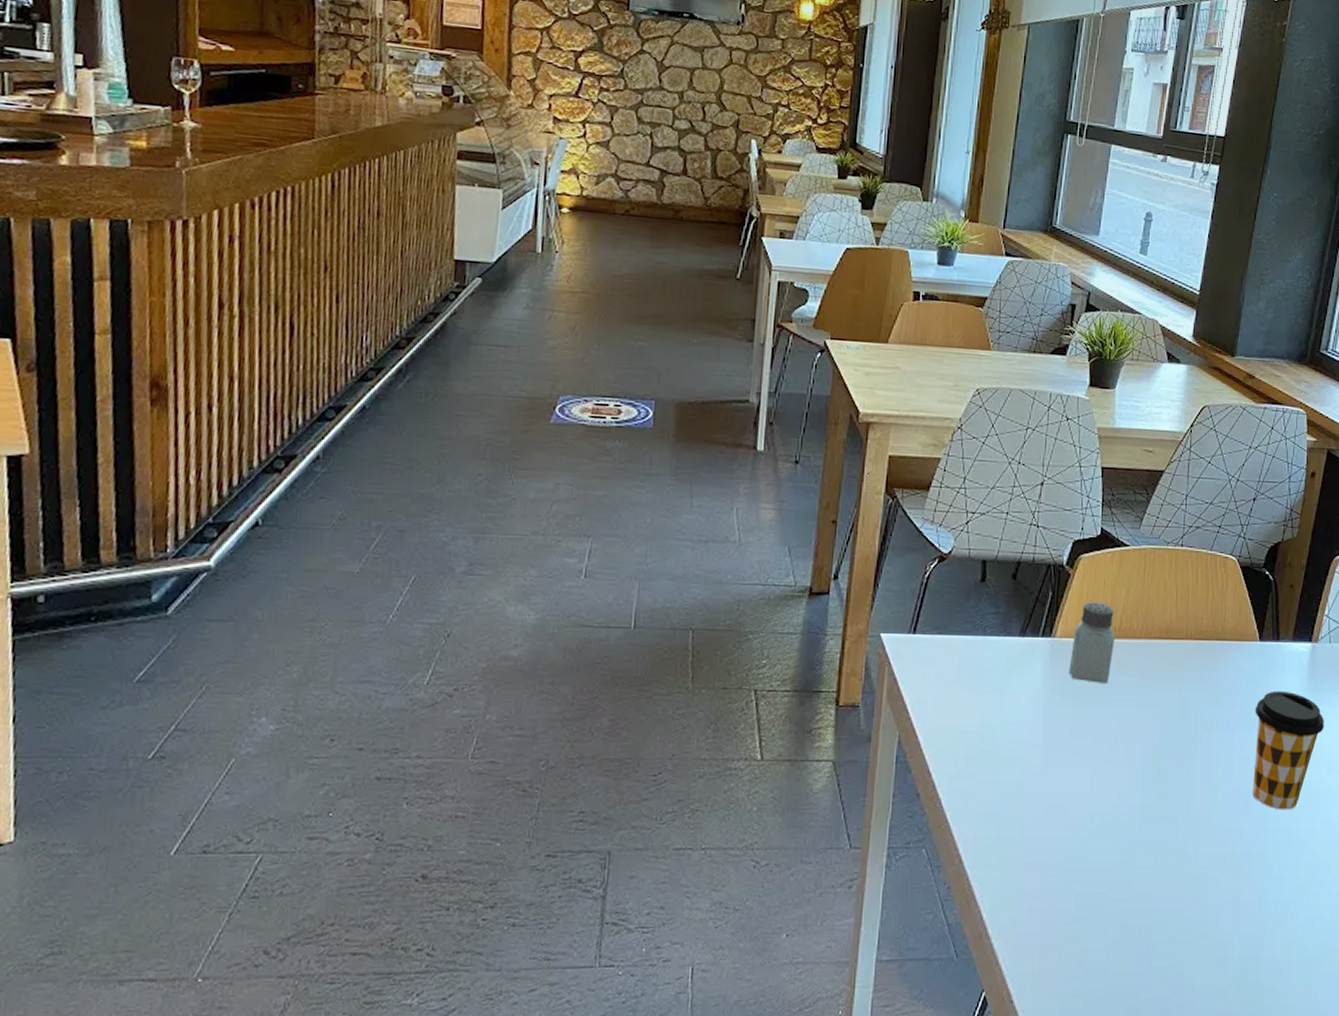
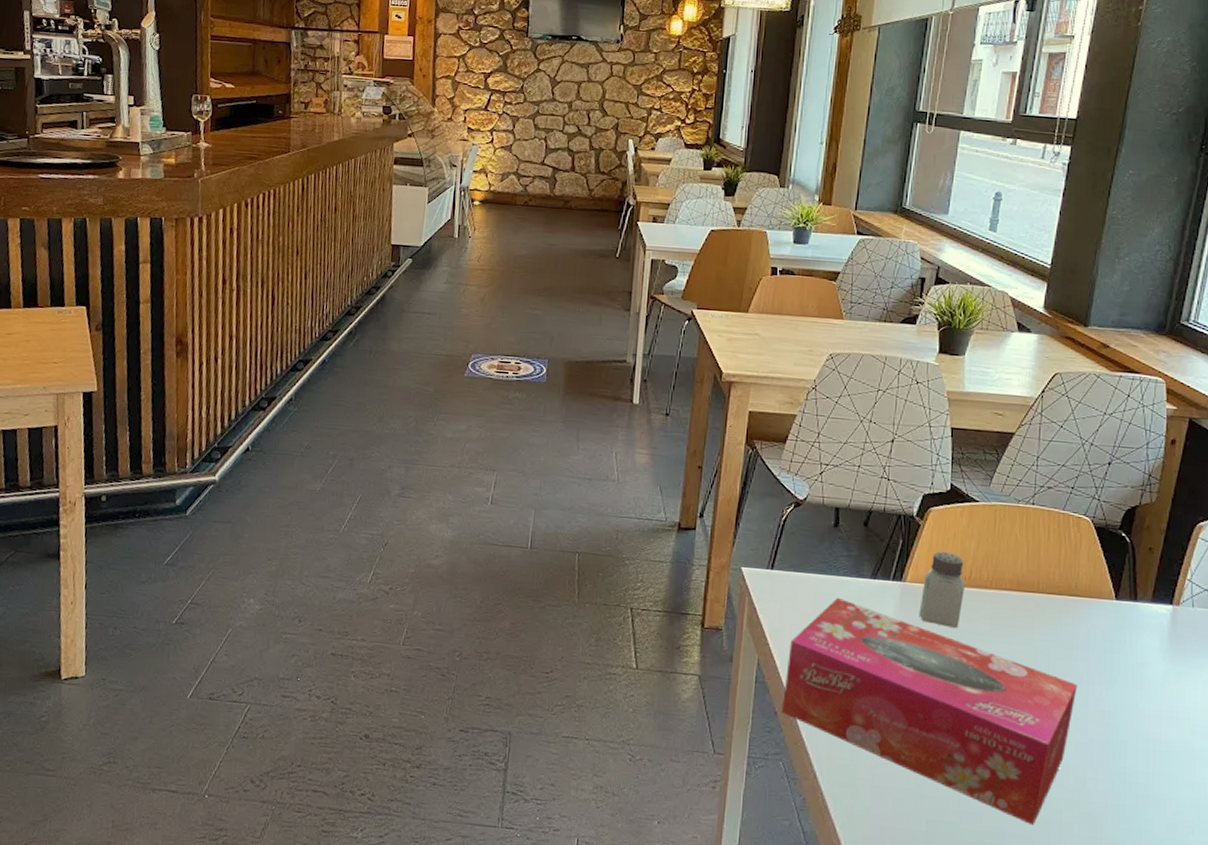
tissue box: none [925,659,1224,886] -> present [782,597,1078,826]
coffee cup: present [1252,690,1324,810] -> none [1109,648,1187,766]

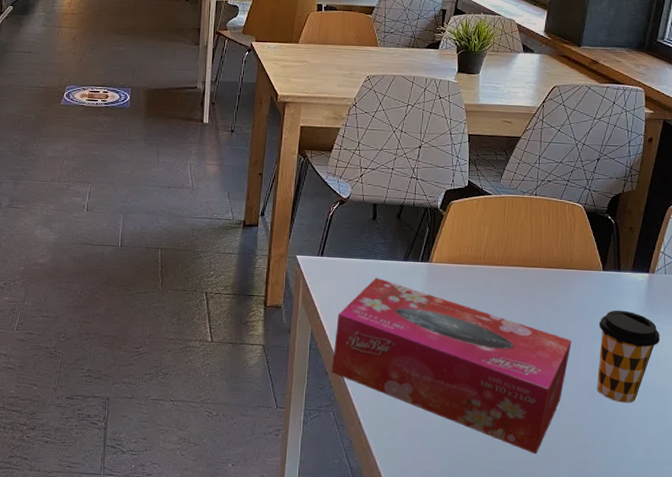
saltshaker: present [919,551,965,628] -> none [443,236,480,298]
coffee cup: none [1109,648,1187,766] -> present [597,310,660,403]

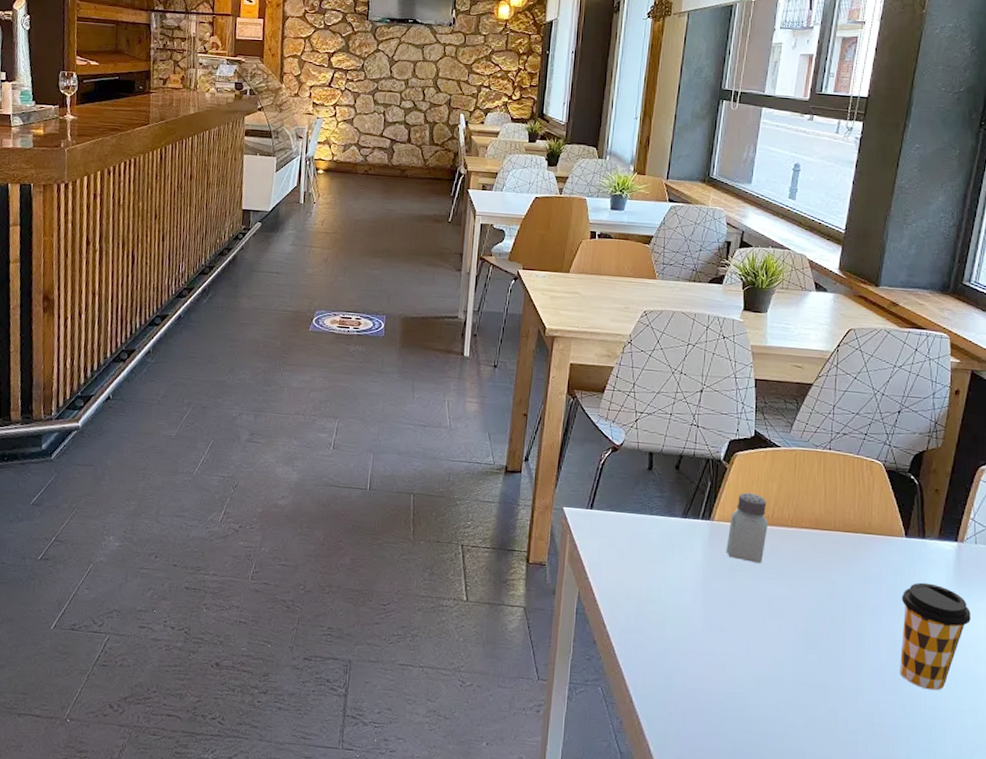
tissue box: present [332,277,572,455] -> none [601,535,871,746]
saltshaker: none [443,236,480,298] -> present [726,492,768,563]

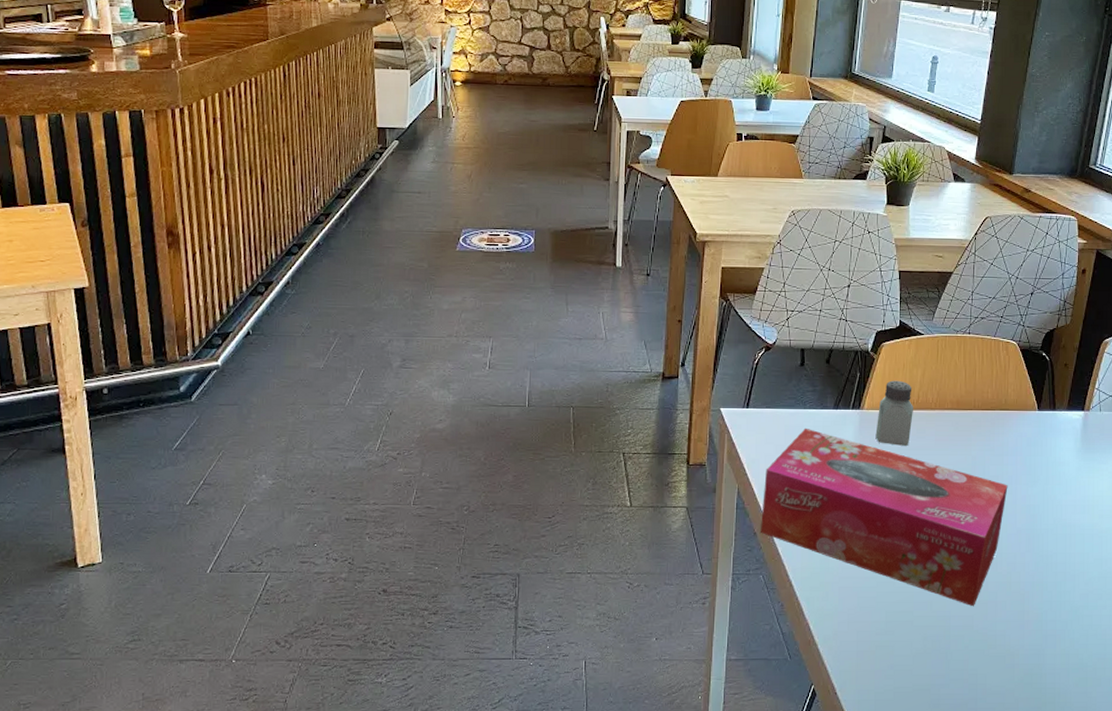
tissue box: none [601,535,871,746] -> present [761,428,1008,607]
coffee cup: present [900,582,971,691] -> none [1034,451,1096,548]

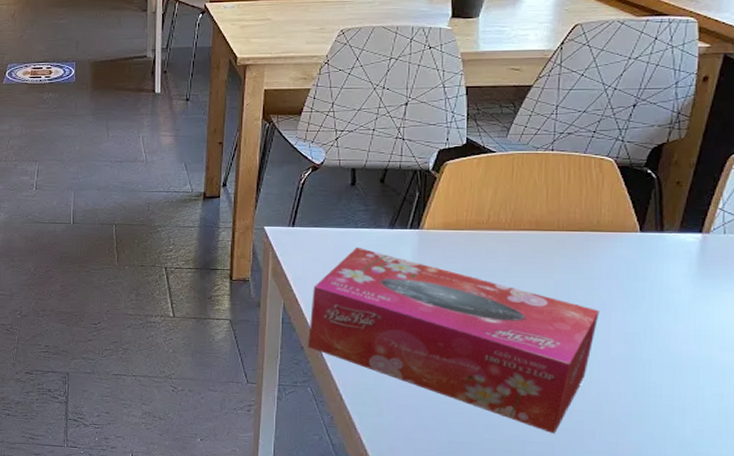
saltshaker: present [875,380,913,446] -> none [437,200,482,267]

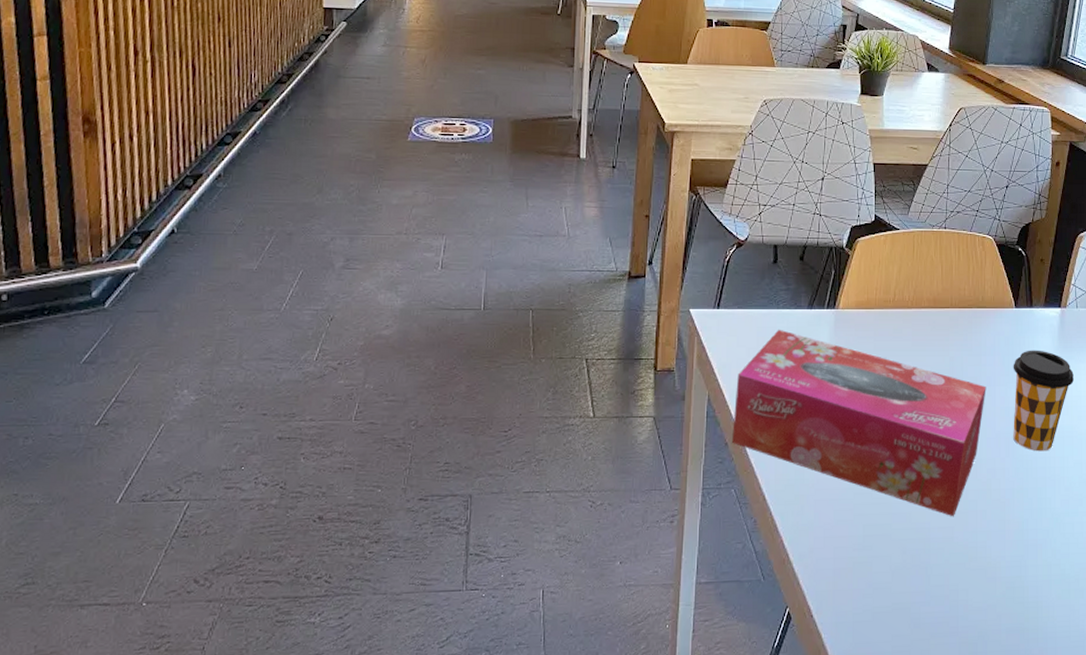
coffee cup: none [632,275,716,380] -> present [1013,350,1074,452]

